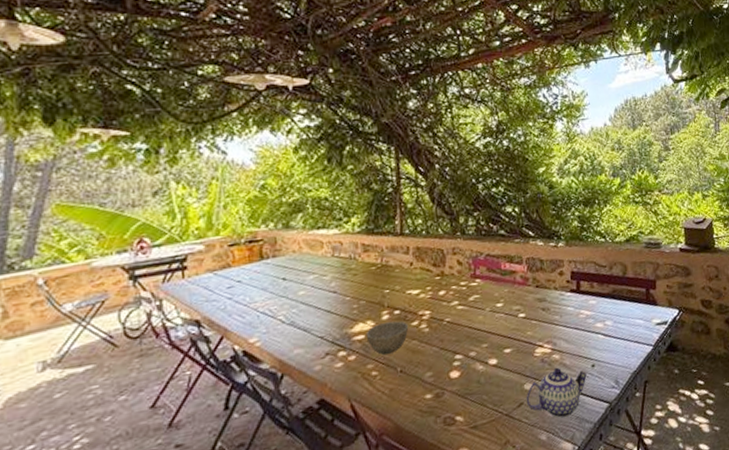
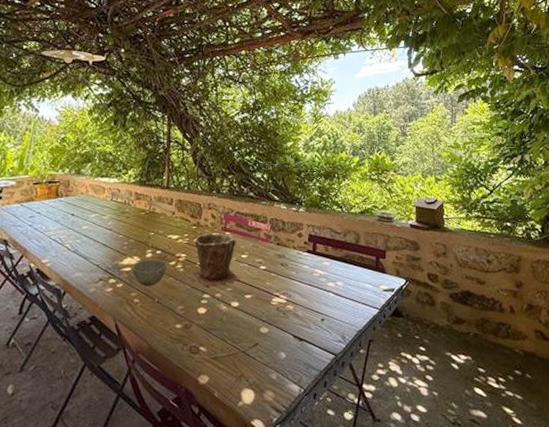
plant pot: none [439,281,497,346] -> present [193,232,240,287]
teapot: present [526,367,587,418] -> none [261,316,316,362]

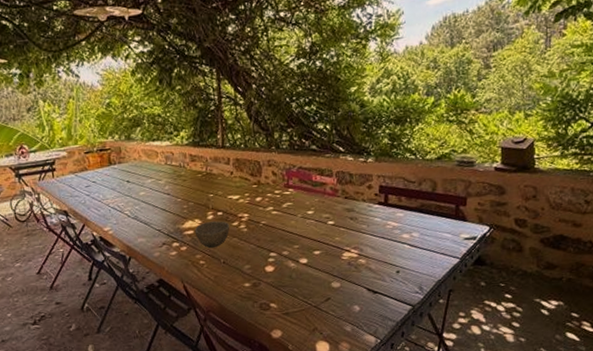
plant pot: present [193,232,240,287] -> none [256,190,308,245]

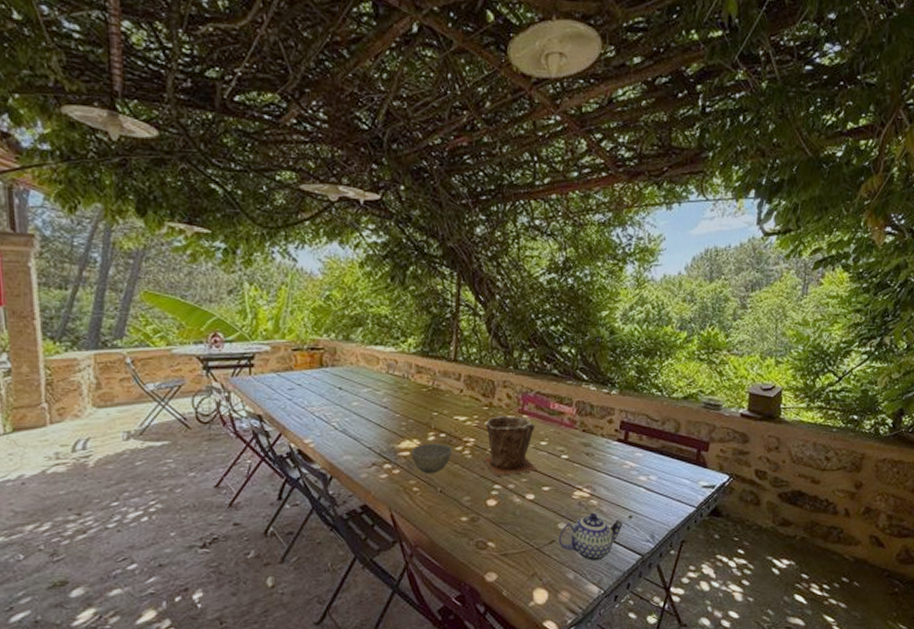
plant pot: none [256,190,308,245] -> present [482,414,538,476]
teapot: none [333,270,391,315] -> present [558,512,623,562]

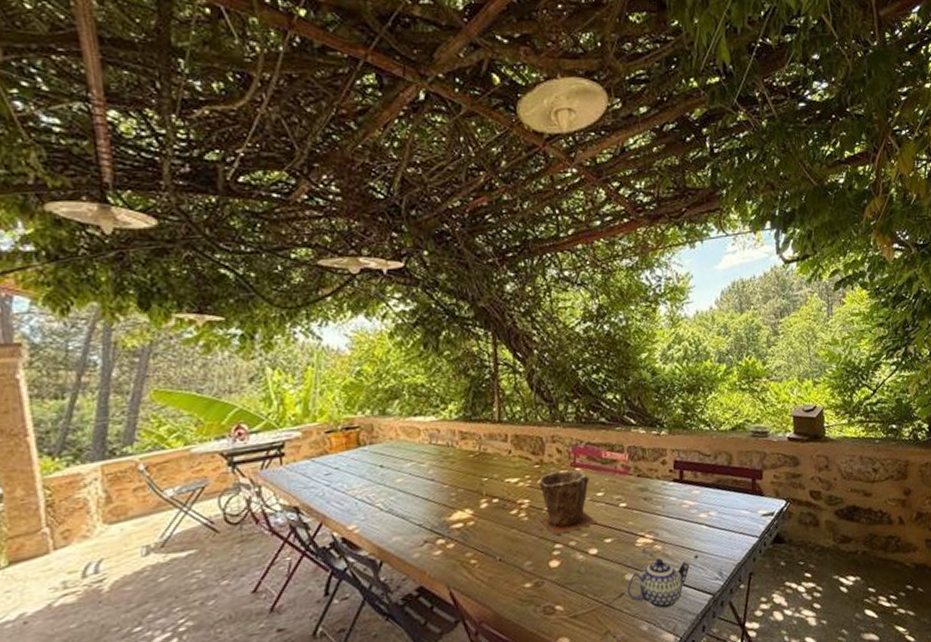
bowl: present [411,444,453,474] -> none [464,509,508,544]

